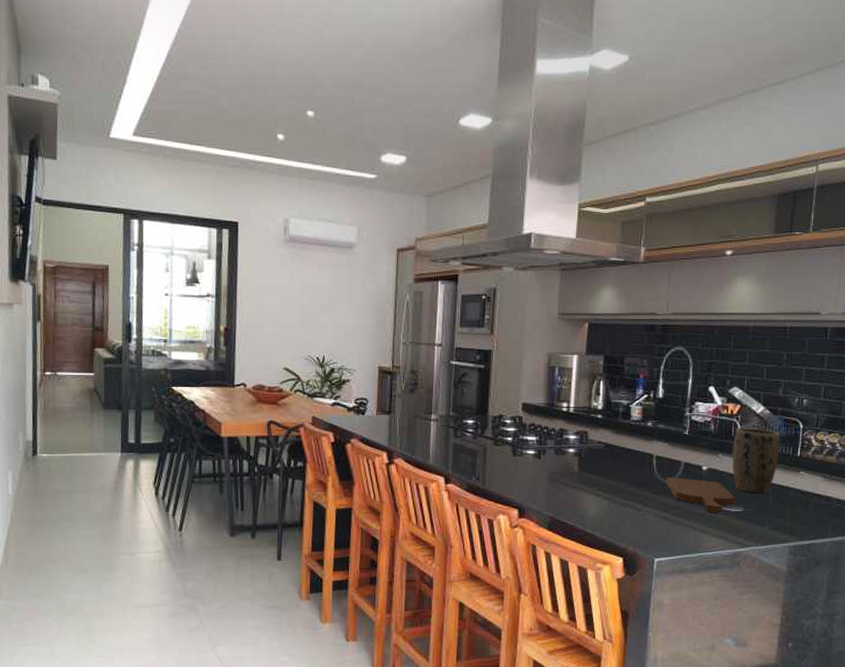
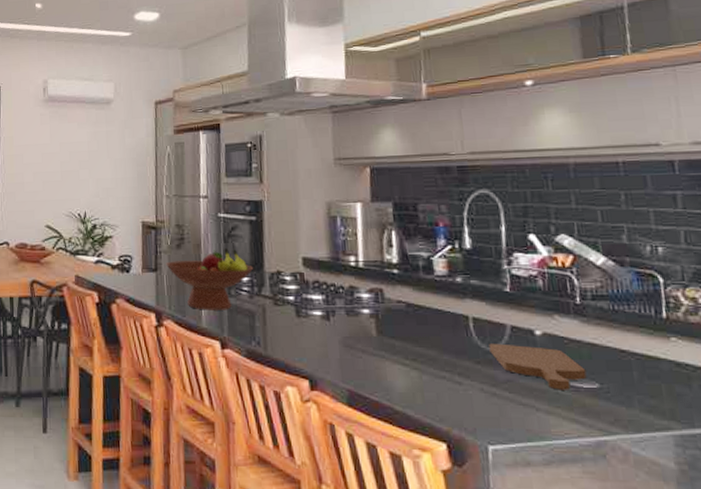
fruit bowl: none [399,393,479,450] -> present [166,248,254,310]
plant pot: present [732,428,780,494] -> none [571,283,637,366]

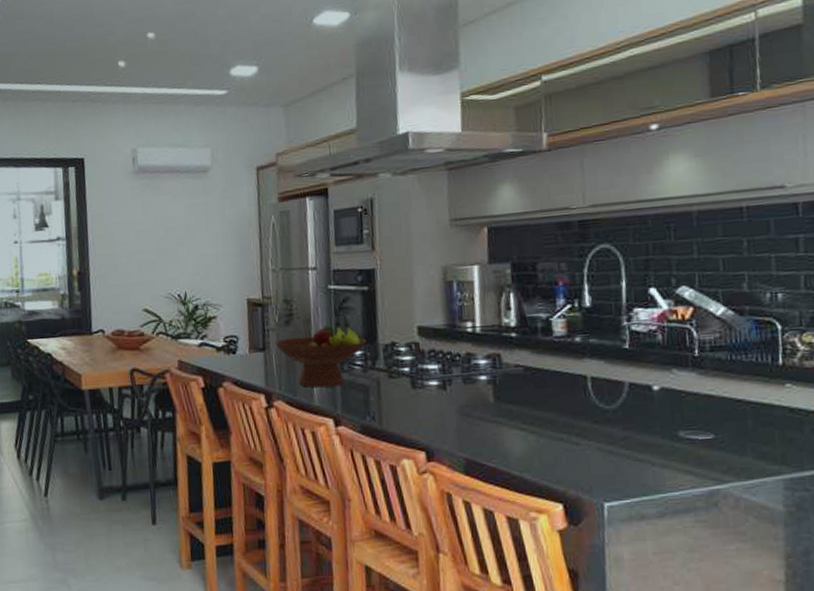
cutting board: present [489,343,587,390] -> none [607,401,702,444]

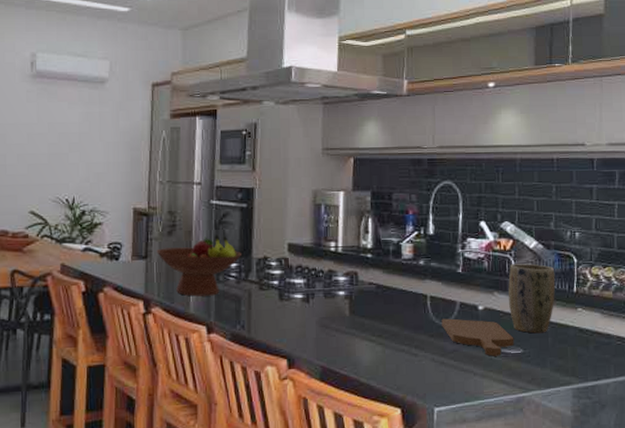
cutting board: none [607,401,702,444] -> present [441,318,514,356]
plant pot: none [689,333,754,416] -> present [508,263,556,334]

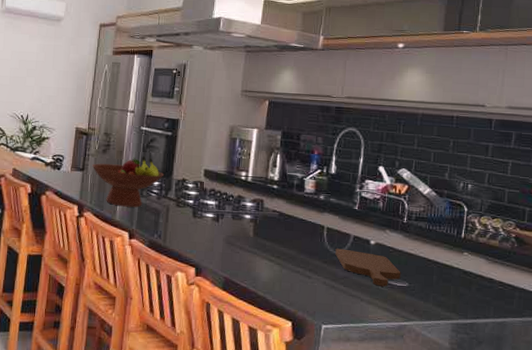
plant pot: present [508,263,556,334] -> none [399,207,446,271]

